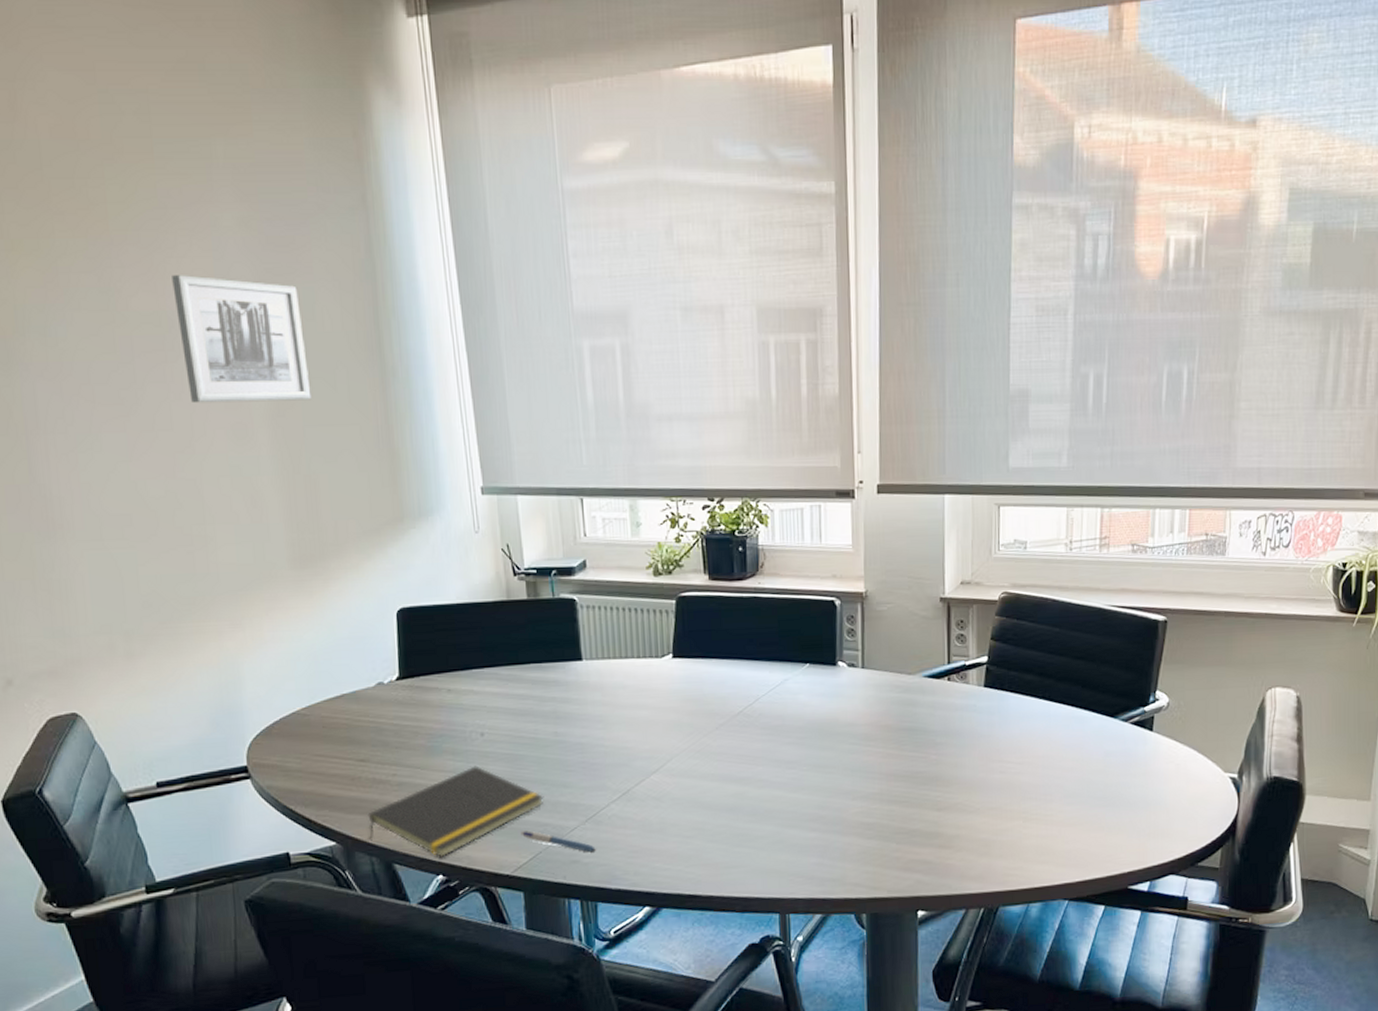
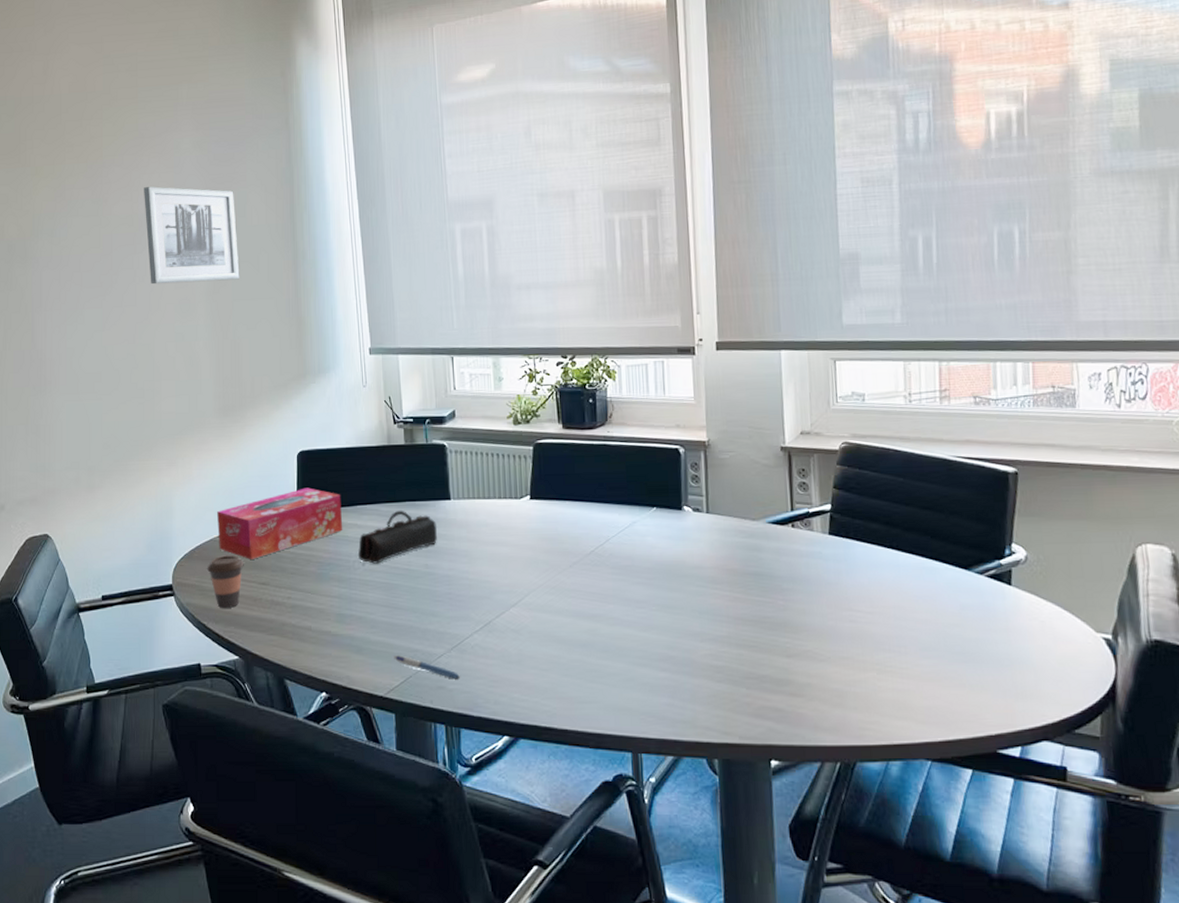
coffee cup: none [290,729,337,790] -> present [207,555,244,608]
tissue box: none [299,650,457,734] -> present [217,487,343,559]
notepad: present [367,765,544,857] -> none [265,592,415,676]
pencil case: none [475,673,568,734] -> present [358,510,437,564]

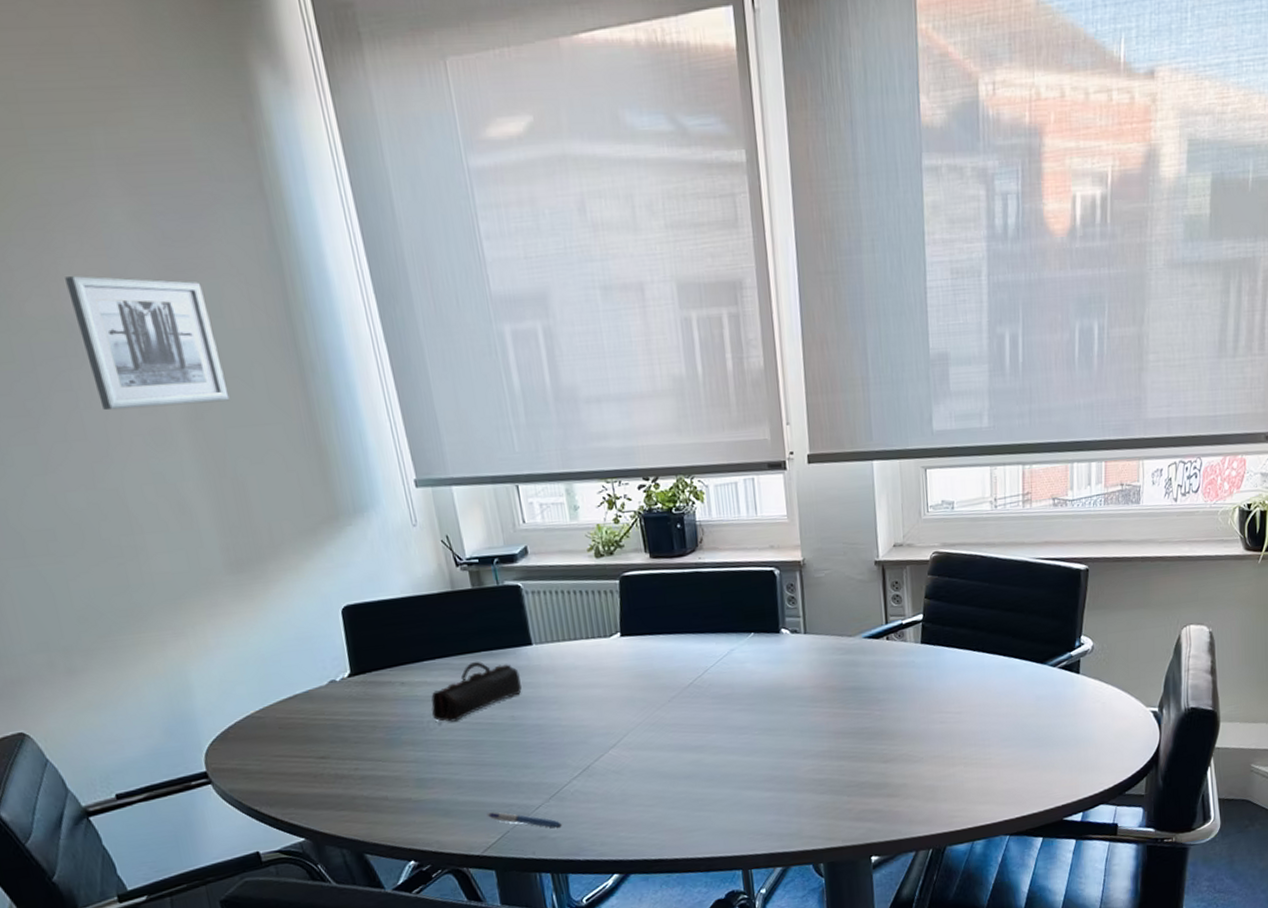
coffee cup: present [207,555,244,608] -> none [248,730,296,790]
tissue box: present [217,487,343,559] -> none [250,646,411,733]

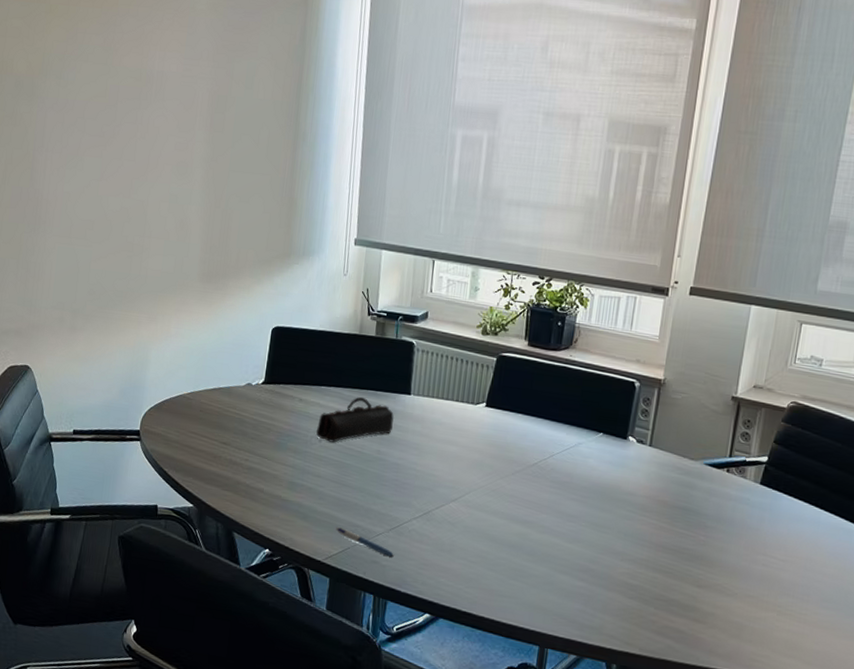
wall art: present [65,276,230,411] -> none [151,43,244,151]

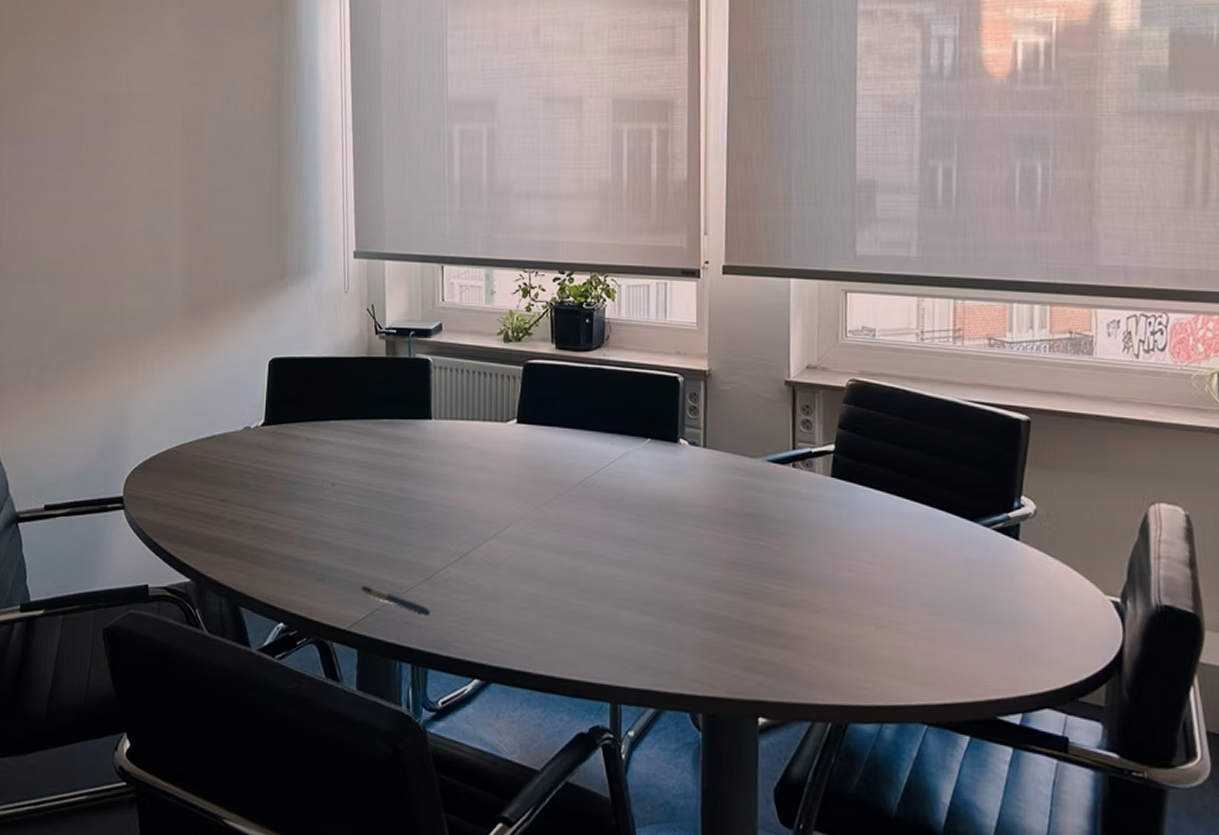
pencil case: present [316,396,394,443] -> none [328,427,415,485]

